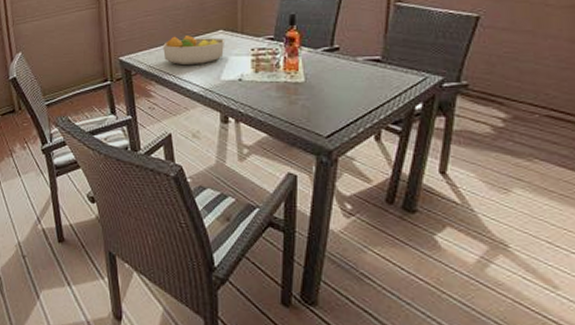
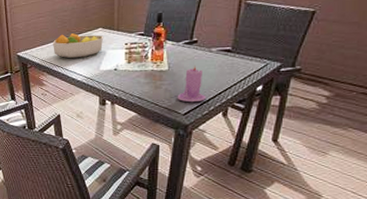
candle: none [317,76,353,123] -> present [177,65,206,103]

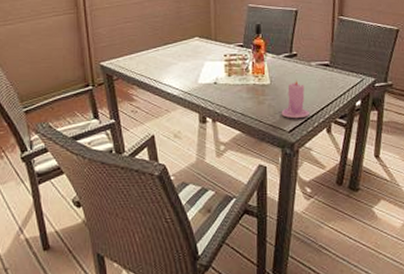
fruit bowl: present [53,33,104,58] -> none [143,42,201,69]

